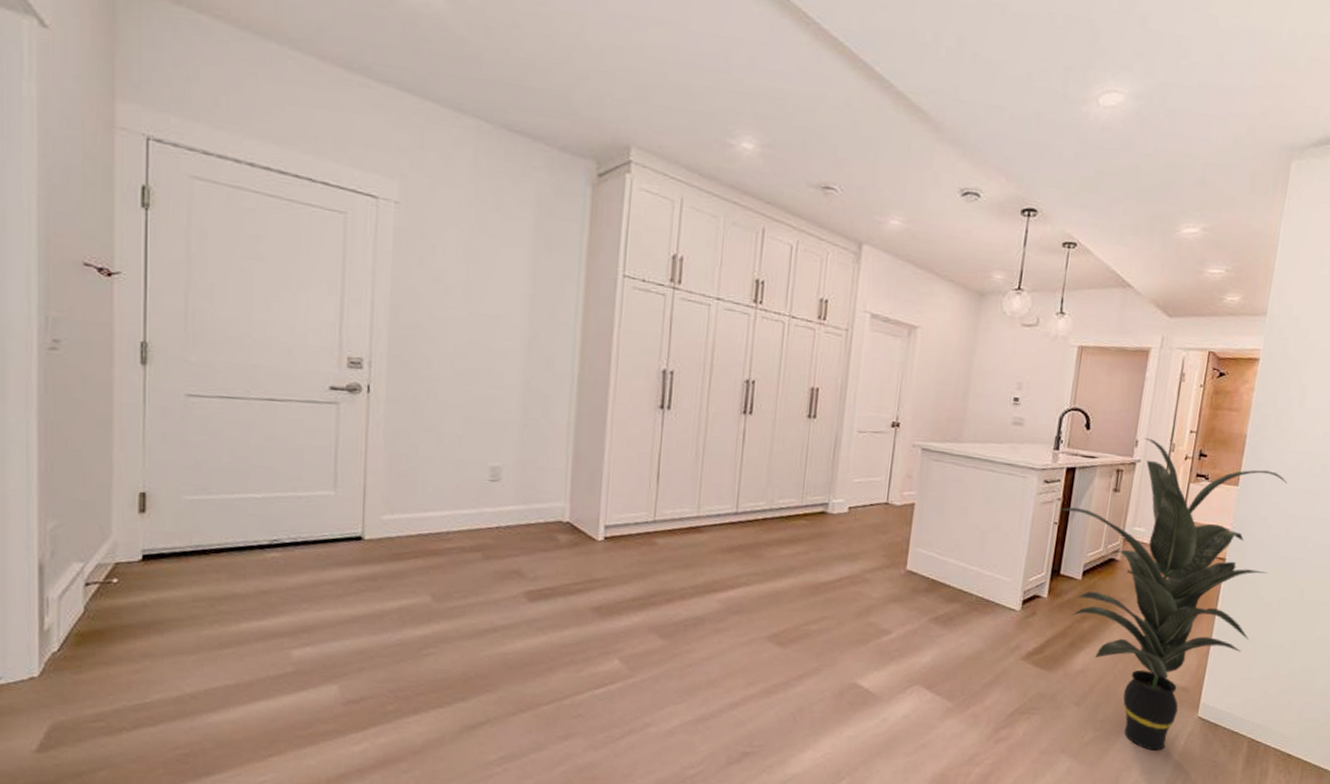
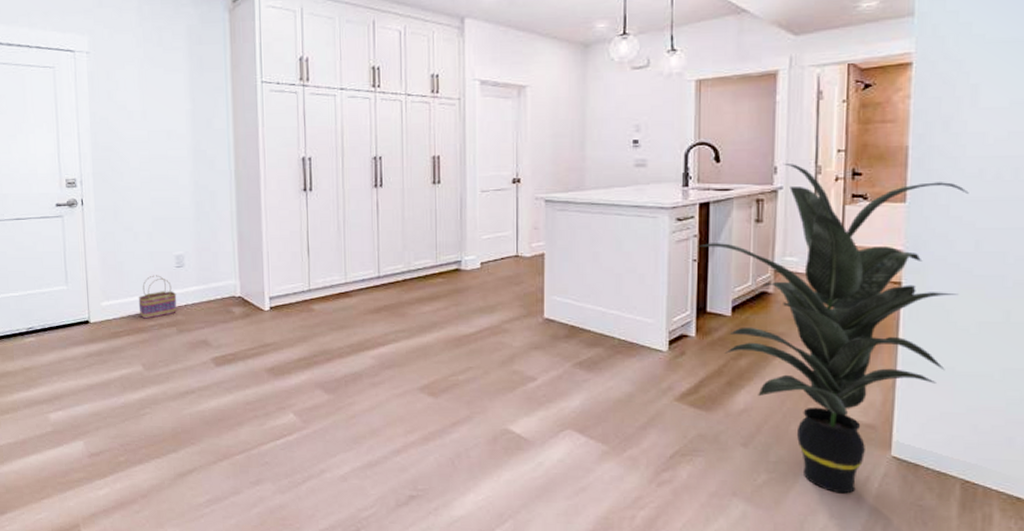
basket: none [434,487,487,540] -> present [138,275,177,319]

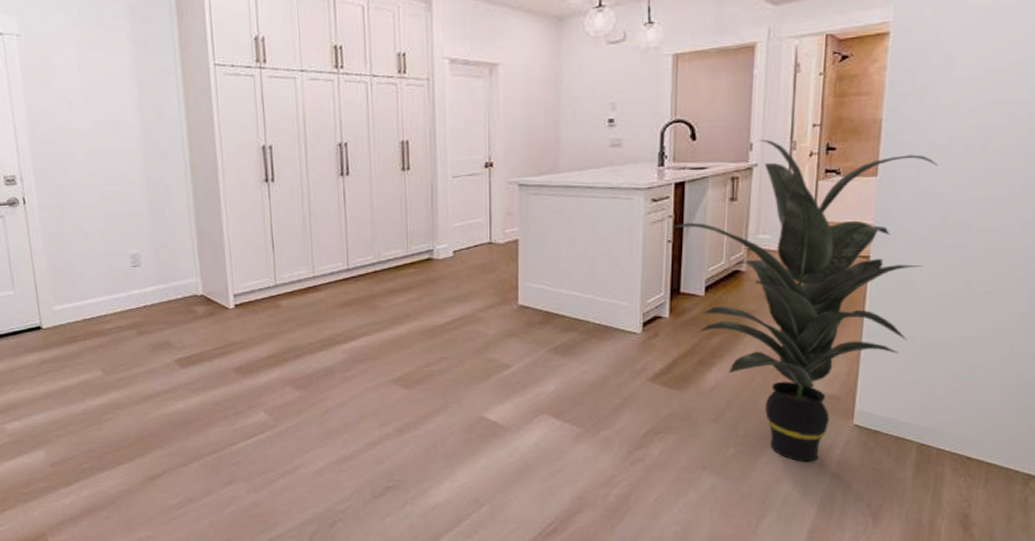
basket: present [138,275,177,319] -> none [93,276,135,322]

